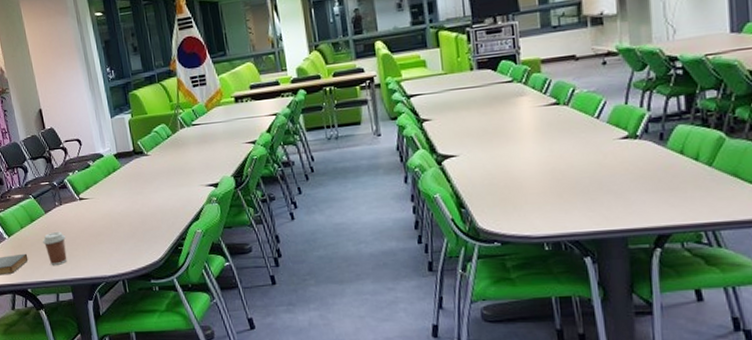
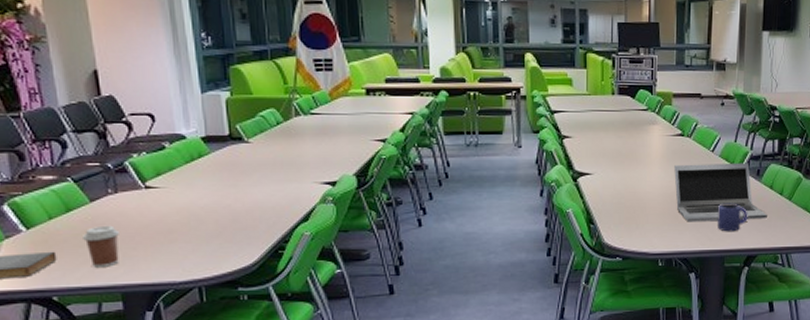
laptop: none [552,126,680,200] -> present [674,163,767,222]
mug: none [613,174,654,209] -> present [718,203,748,232]

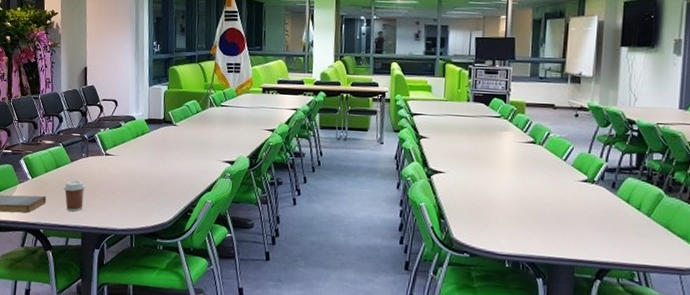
laptop: present [674,163,767,222] -> none [524,171,623,233]
mug: present [718,203,748,232] -> none [568,212,602,243]

